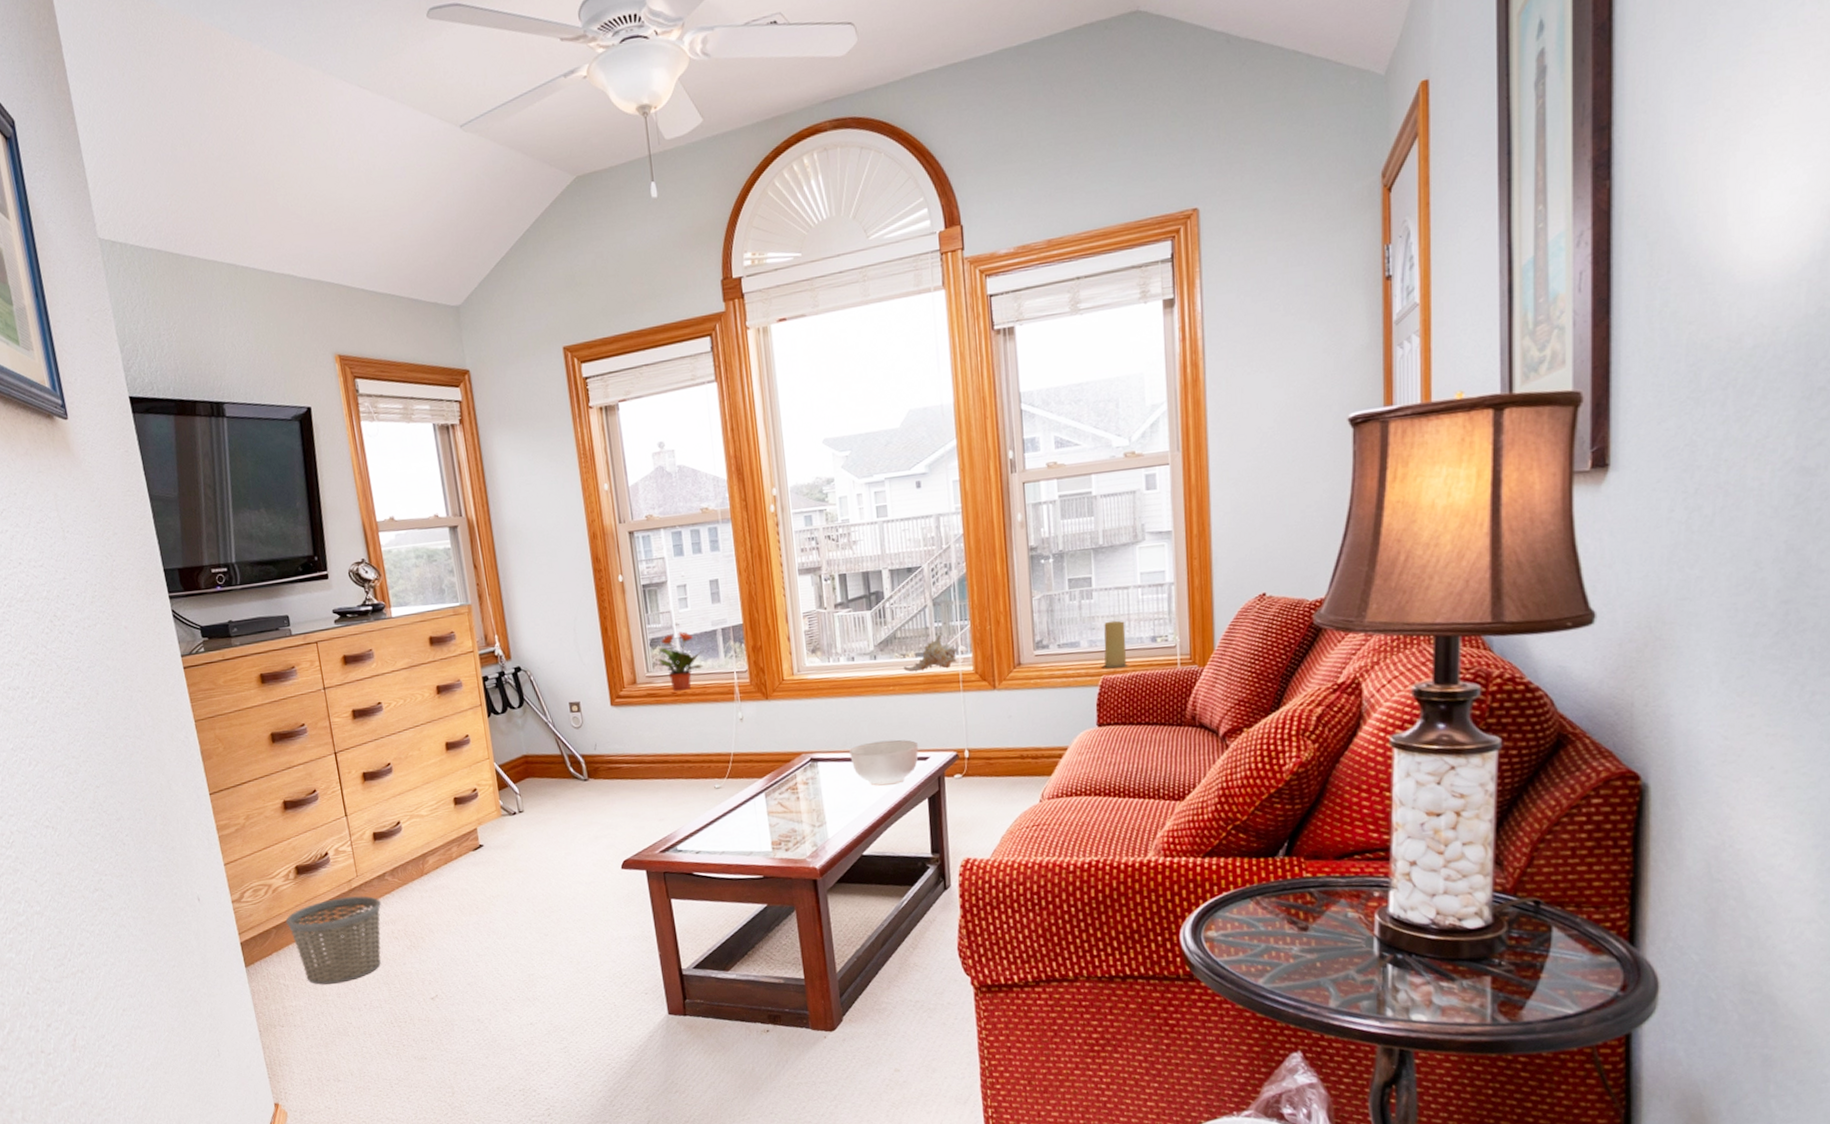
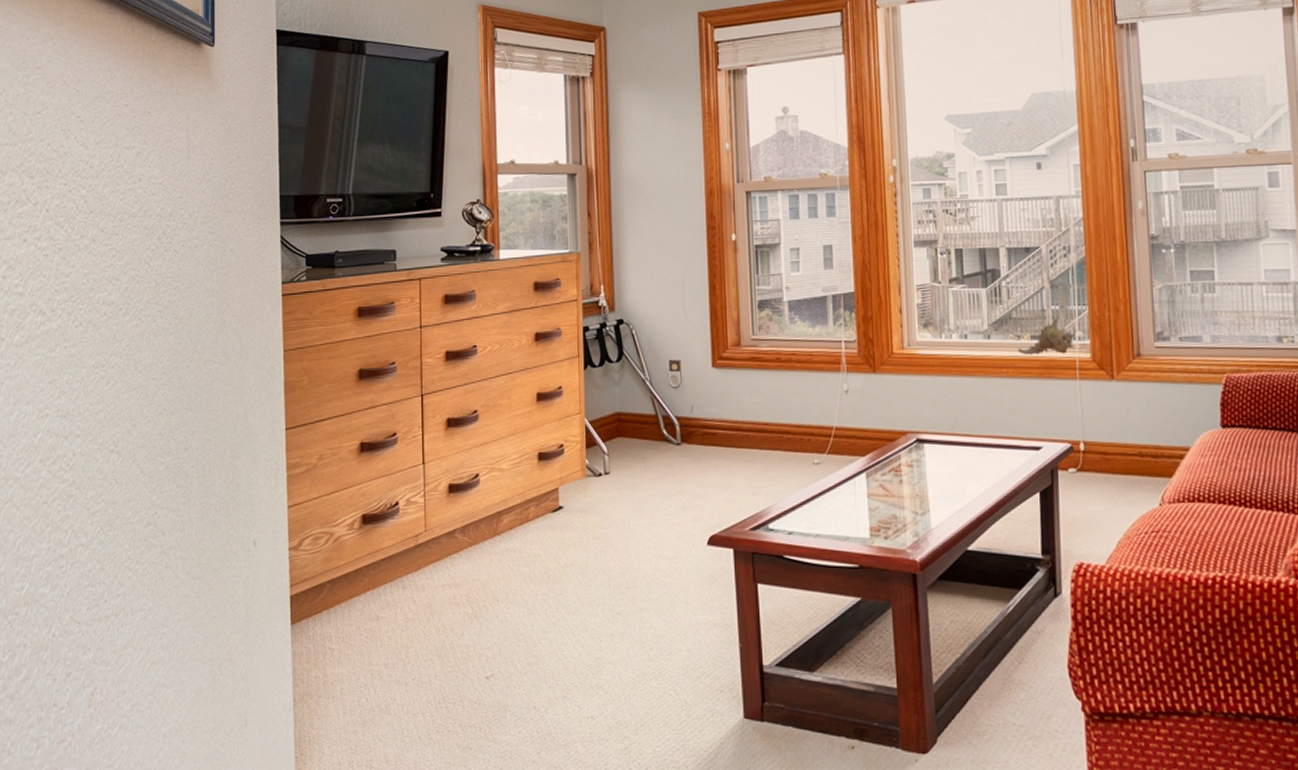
basket: present [285,896,381,985] -> none [342,553,446,652]
potted plant: present [653,631,704,692] -> none [760,295,812,358]
bowl: present [849,739,919,786] -> none [958,425,1032,476]
candle: present [1101,620,1130,670] -> none [1225,317,1255,368]

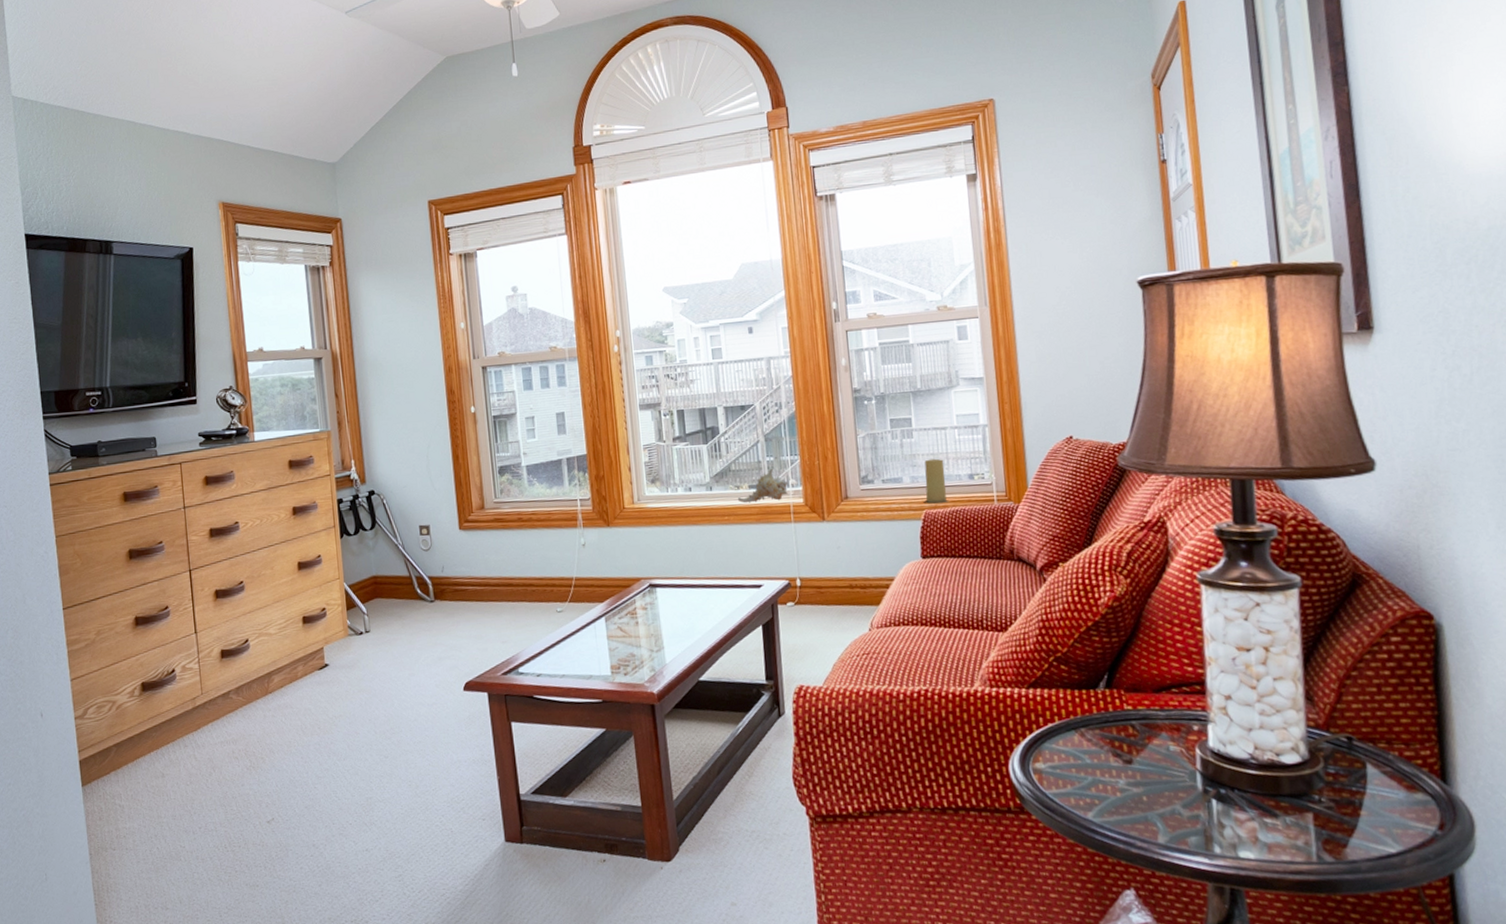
candle: none [1225,317,1255,368] -> present [923,458,950,505]

